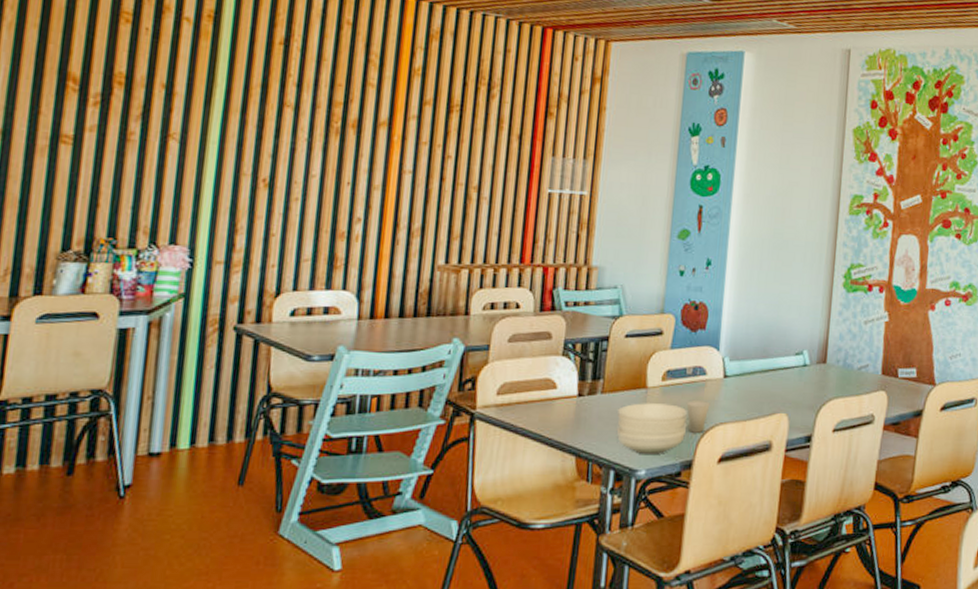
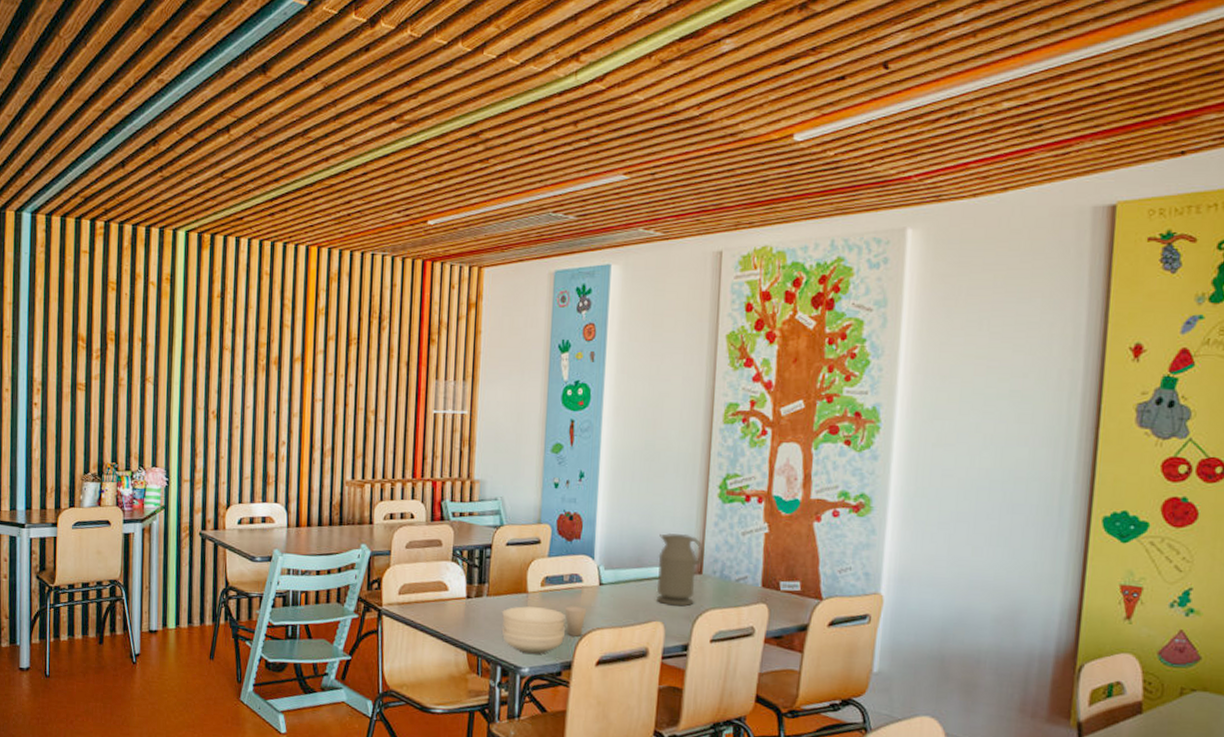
water jug: none [781,323,830,397] -> present [656,533,705,607]

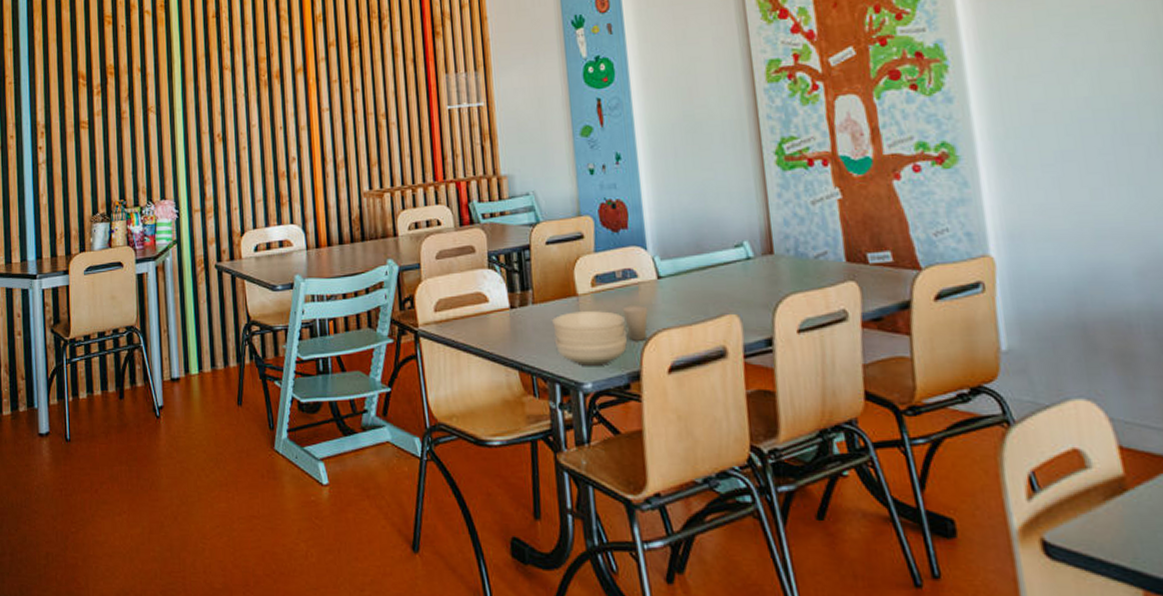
water jug: present [656,533,705,607] -> none [717,210,774,294]

